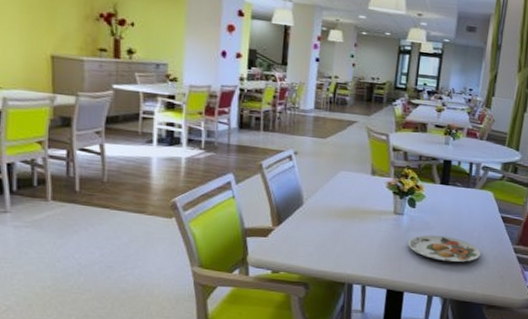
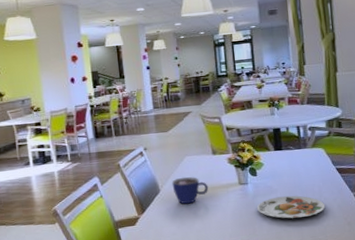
cup: none [318,193,360,225] -> present [172,176,209,204]

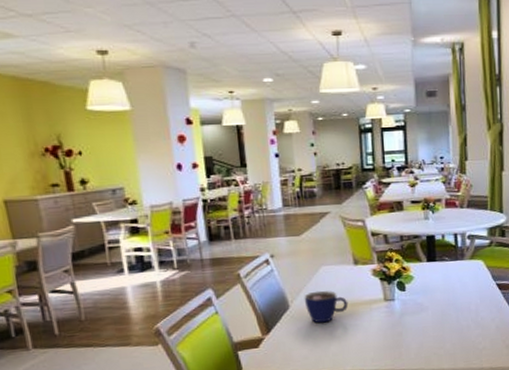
plate: present [257,195,326,219] -> none [404,314,482,341]

